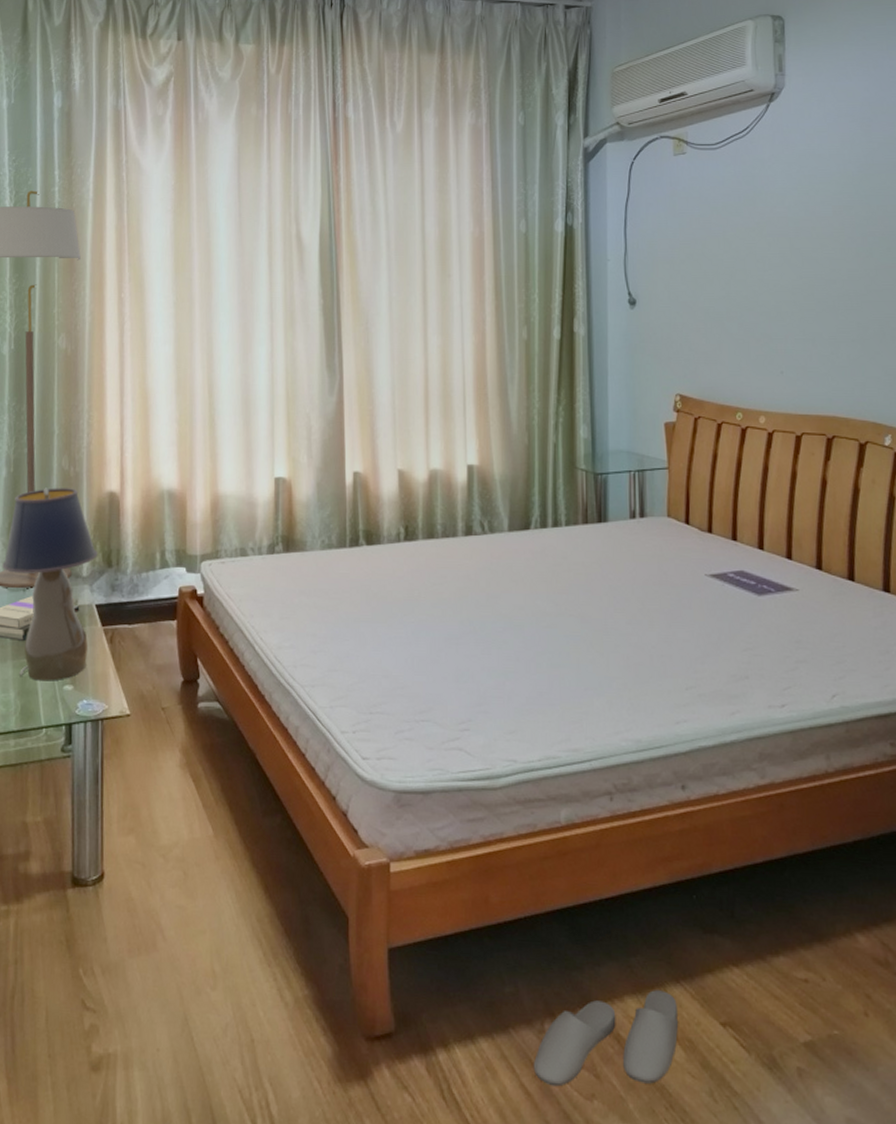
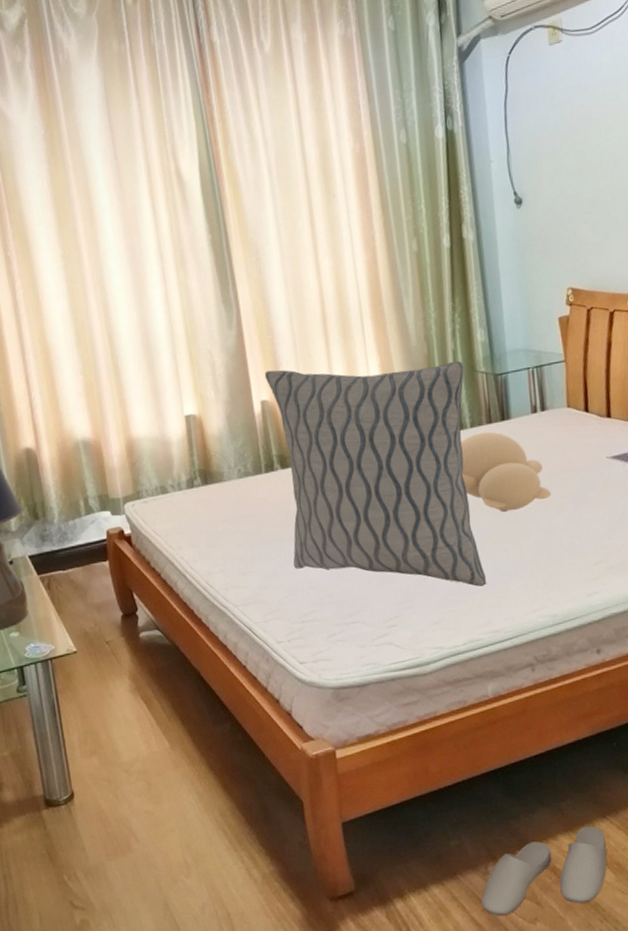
pillow: none [360,442,569,698] -> present [264,360,487,587]
teddy bear: none [553,532,645,620] -> present [460,431,552,512]

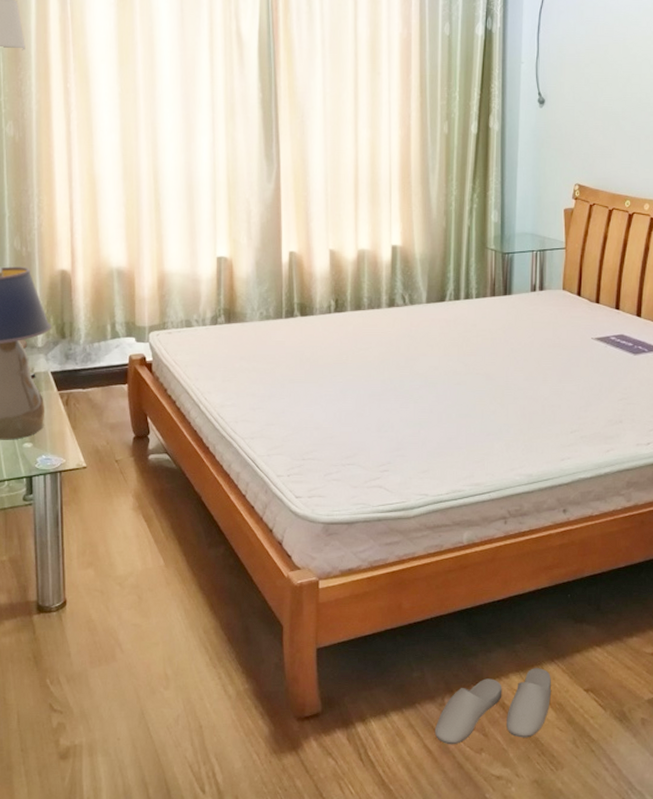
pillow: present [264,360,487,587] -> none [295,225,477,442]
teddy bear: present [460,431,552,512] -> none [463,303,540,377]

